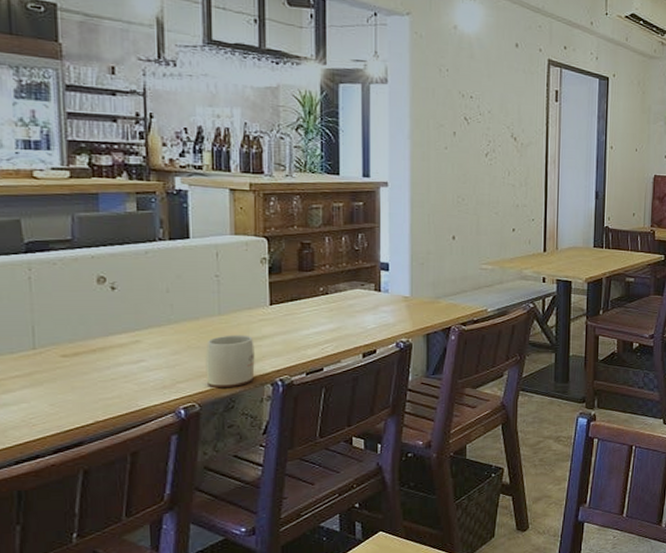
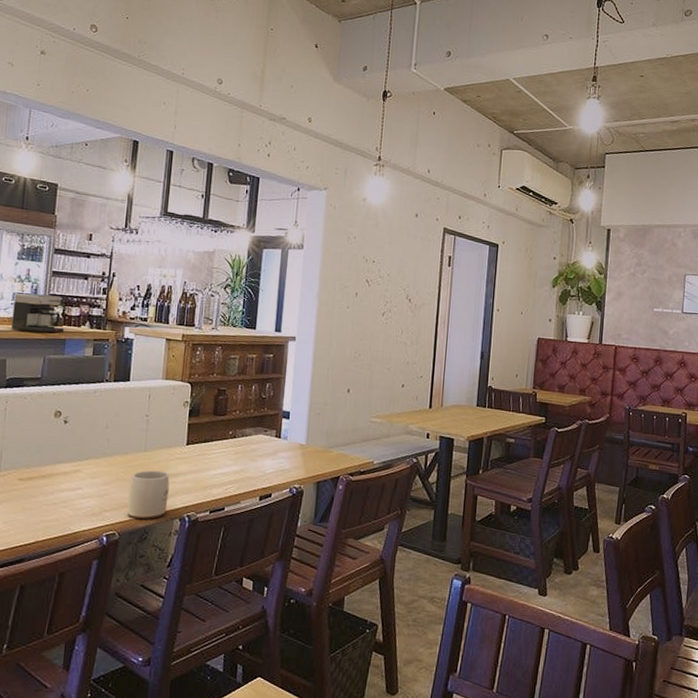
coffee maker: none [18,139,95,188] -> present [11,292,65,334]

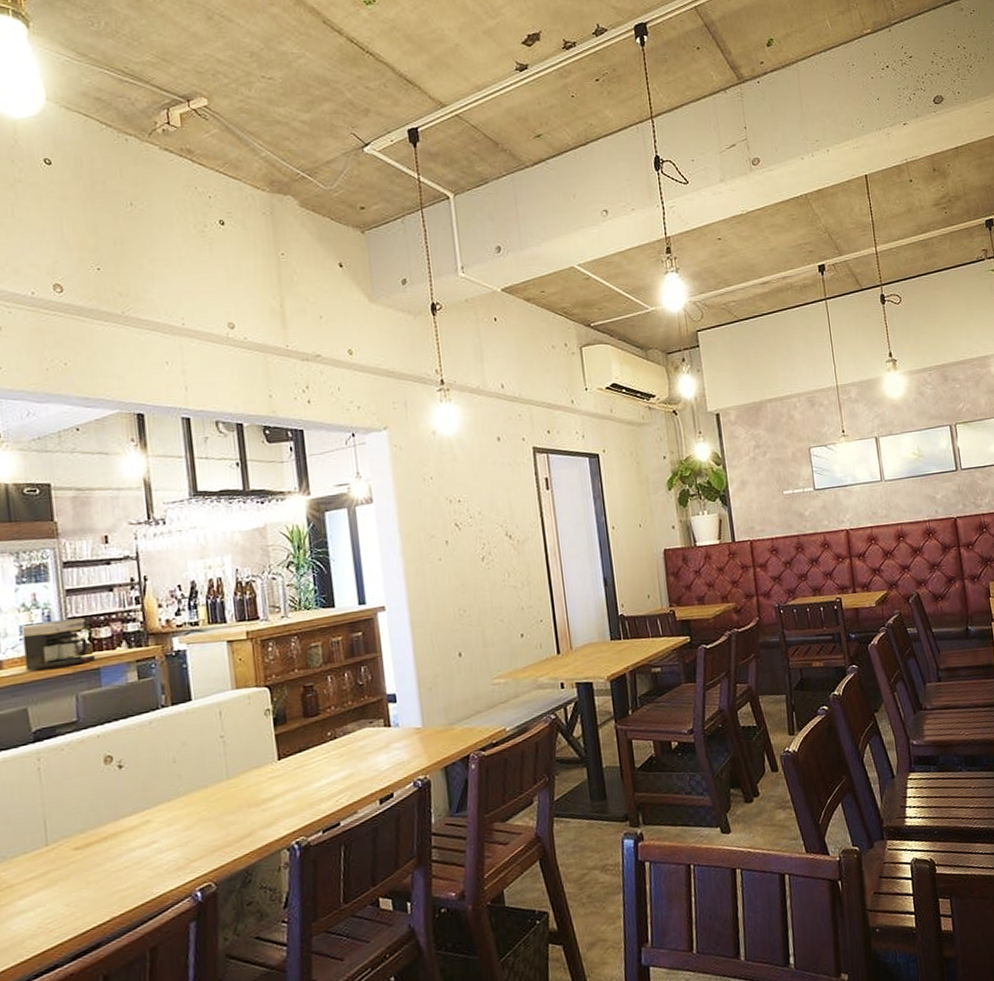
mug: present [127,470,170,520] -> none [217,797,270,862]

